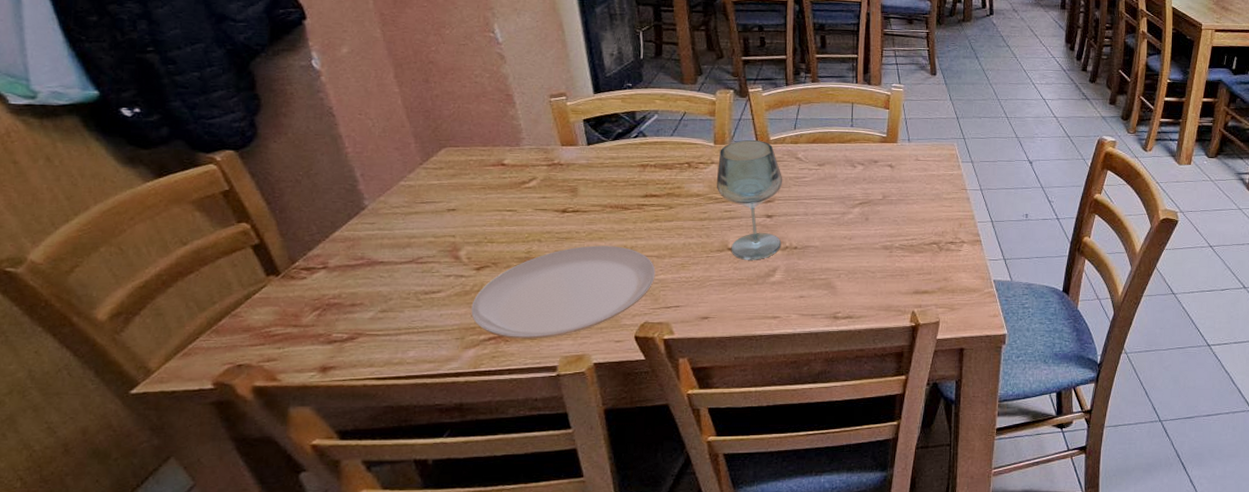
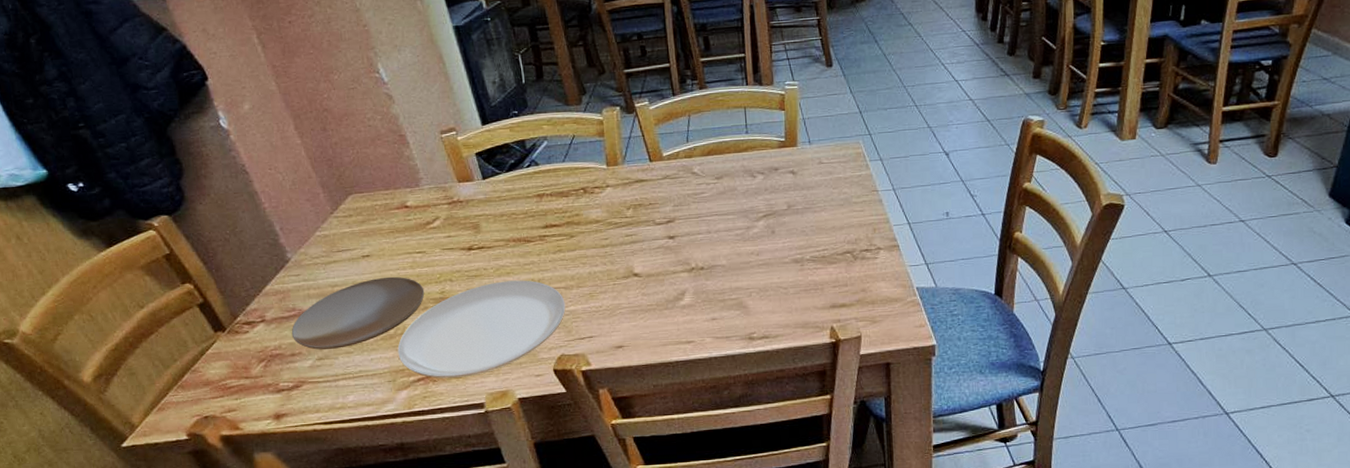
plate: none [355,232,510,302] -> present [291,276,425,350]
wine glass: present [716,140,783,260] -> none [613,158,687,285]

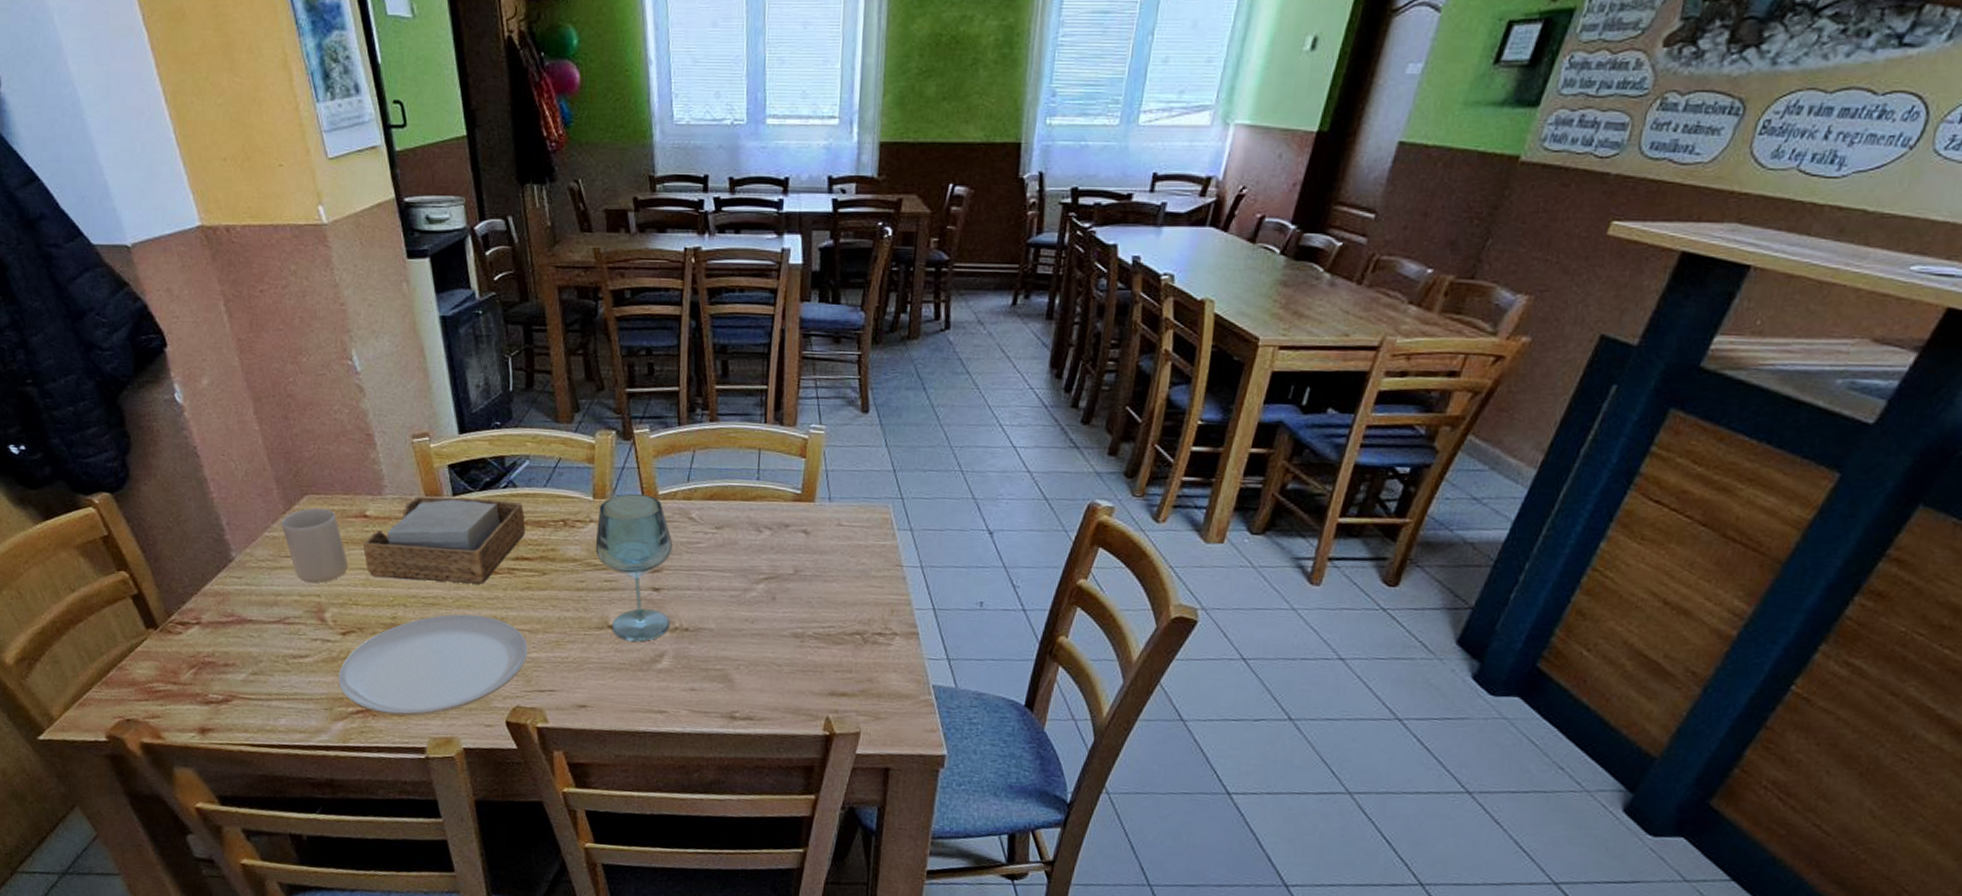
plate: present [291,276,425,350] -> none [227,592,375,665]
cup: none [330,204,396,271] -> present [282,507,348,583]
napkin holder: none [406,177,551,258] -> present [362,496,526,584]
wine glass: none [613,158,687,285] -> present [595,494,673,642]

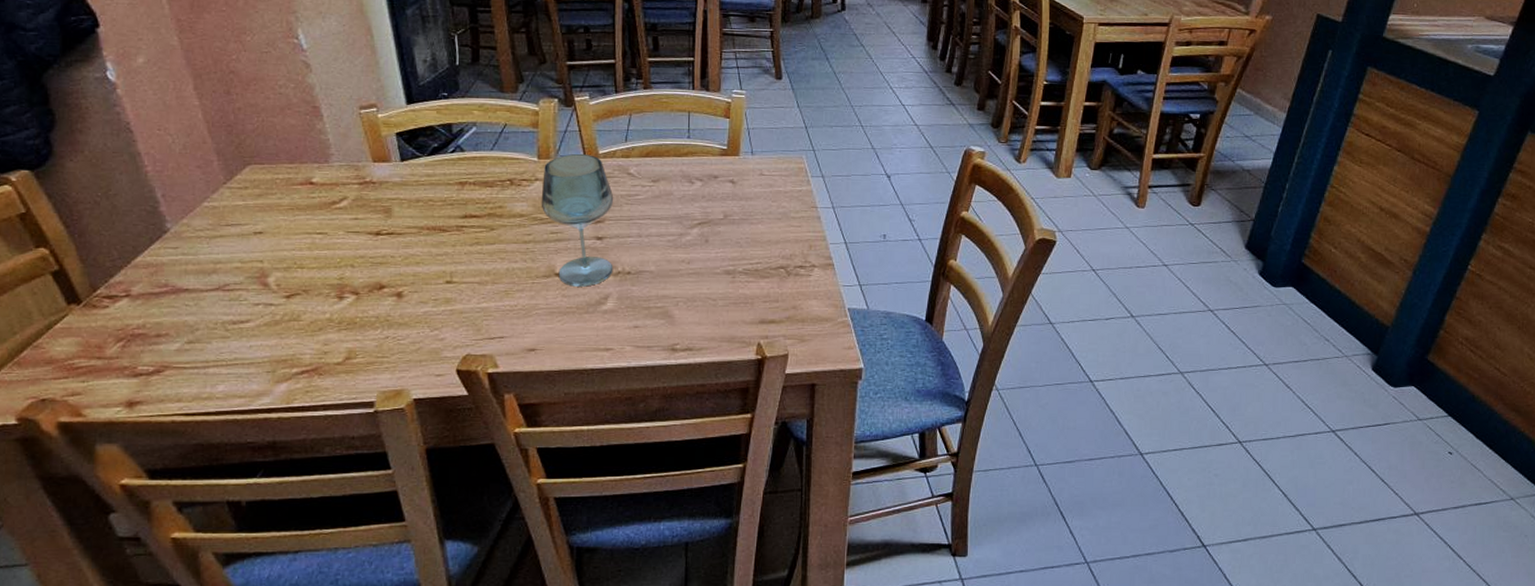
cup: present [282,507,348,583] -> none [222,177,293,249]
plate: present [338,614,528,716] -> none [282,271,477,372]
napkin holder: present [362,496,526,584] -> none [308,162,474,242]

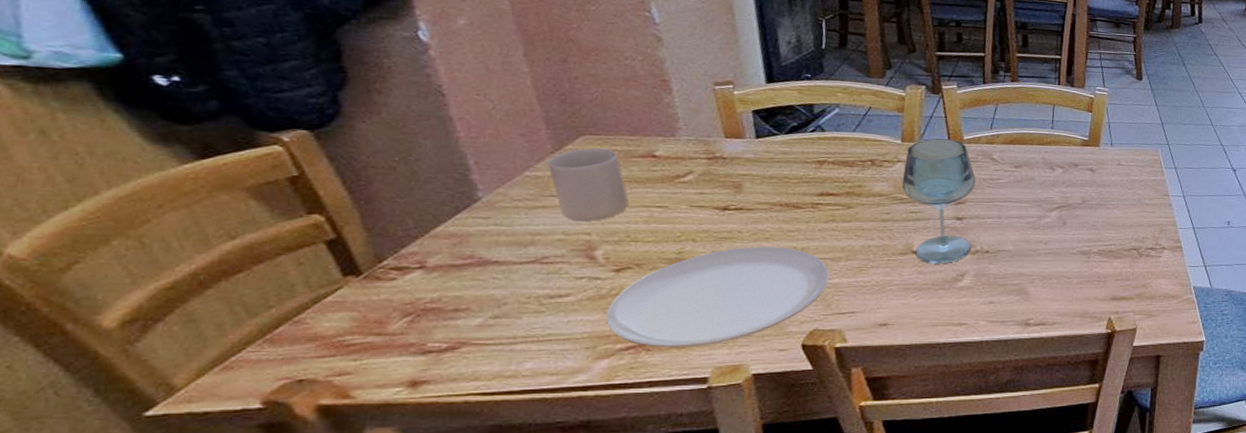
cup: none [222,177,293,249] -> present [548,148,629,221]
plate: none [282,271,477,372] -> present [606,246,829,348]

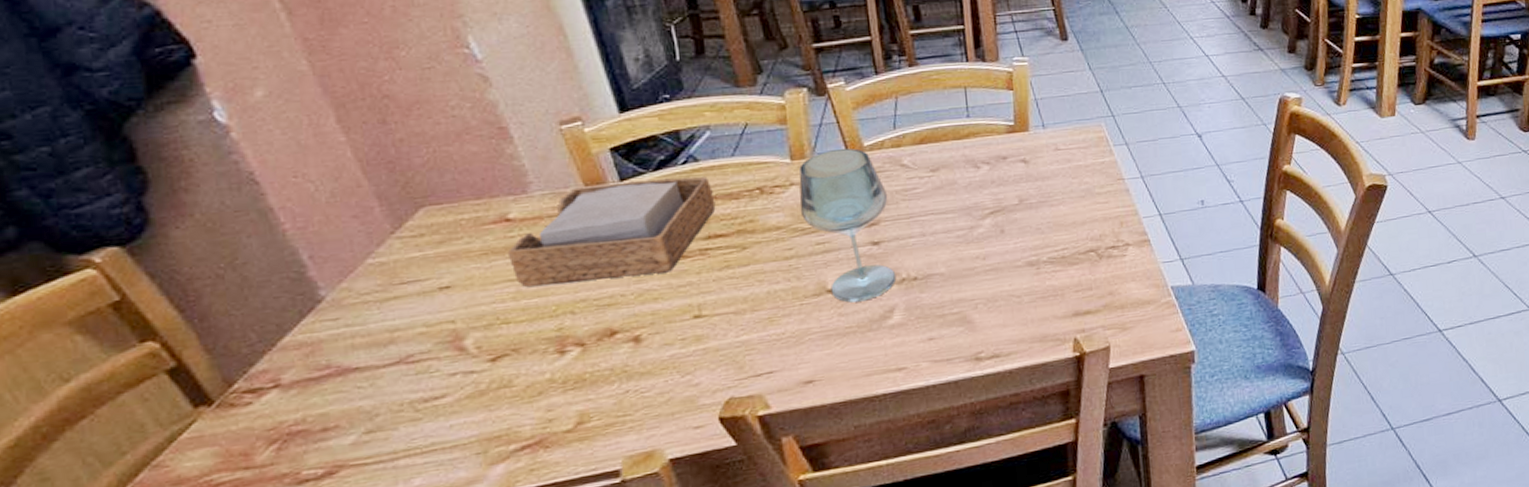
cup: present [548,148,629,221] -> none [390,218,490,309]
plate: present [606,246,829,348] -> none [491,306,736,444]
napkin holder: none [648,138,833,218] -> present [507,176,716,287]

